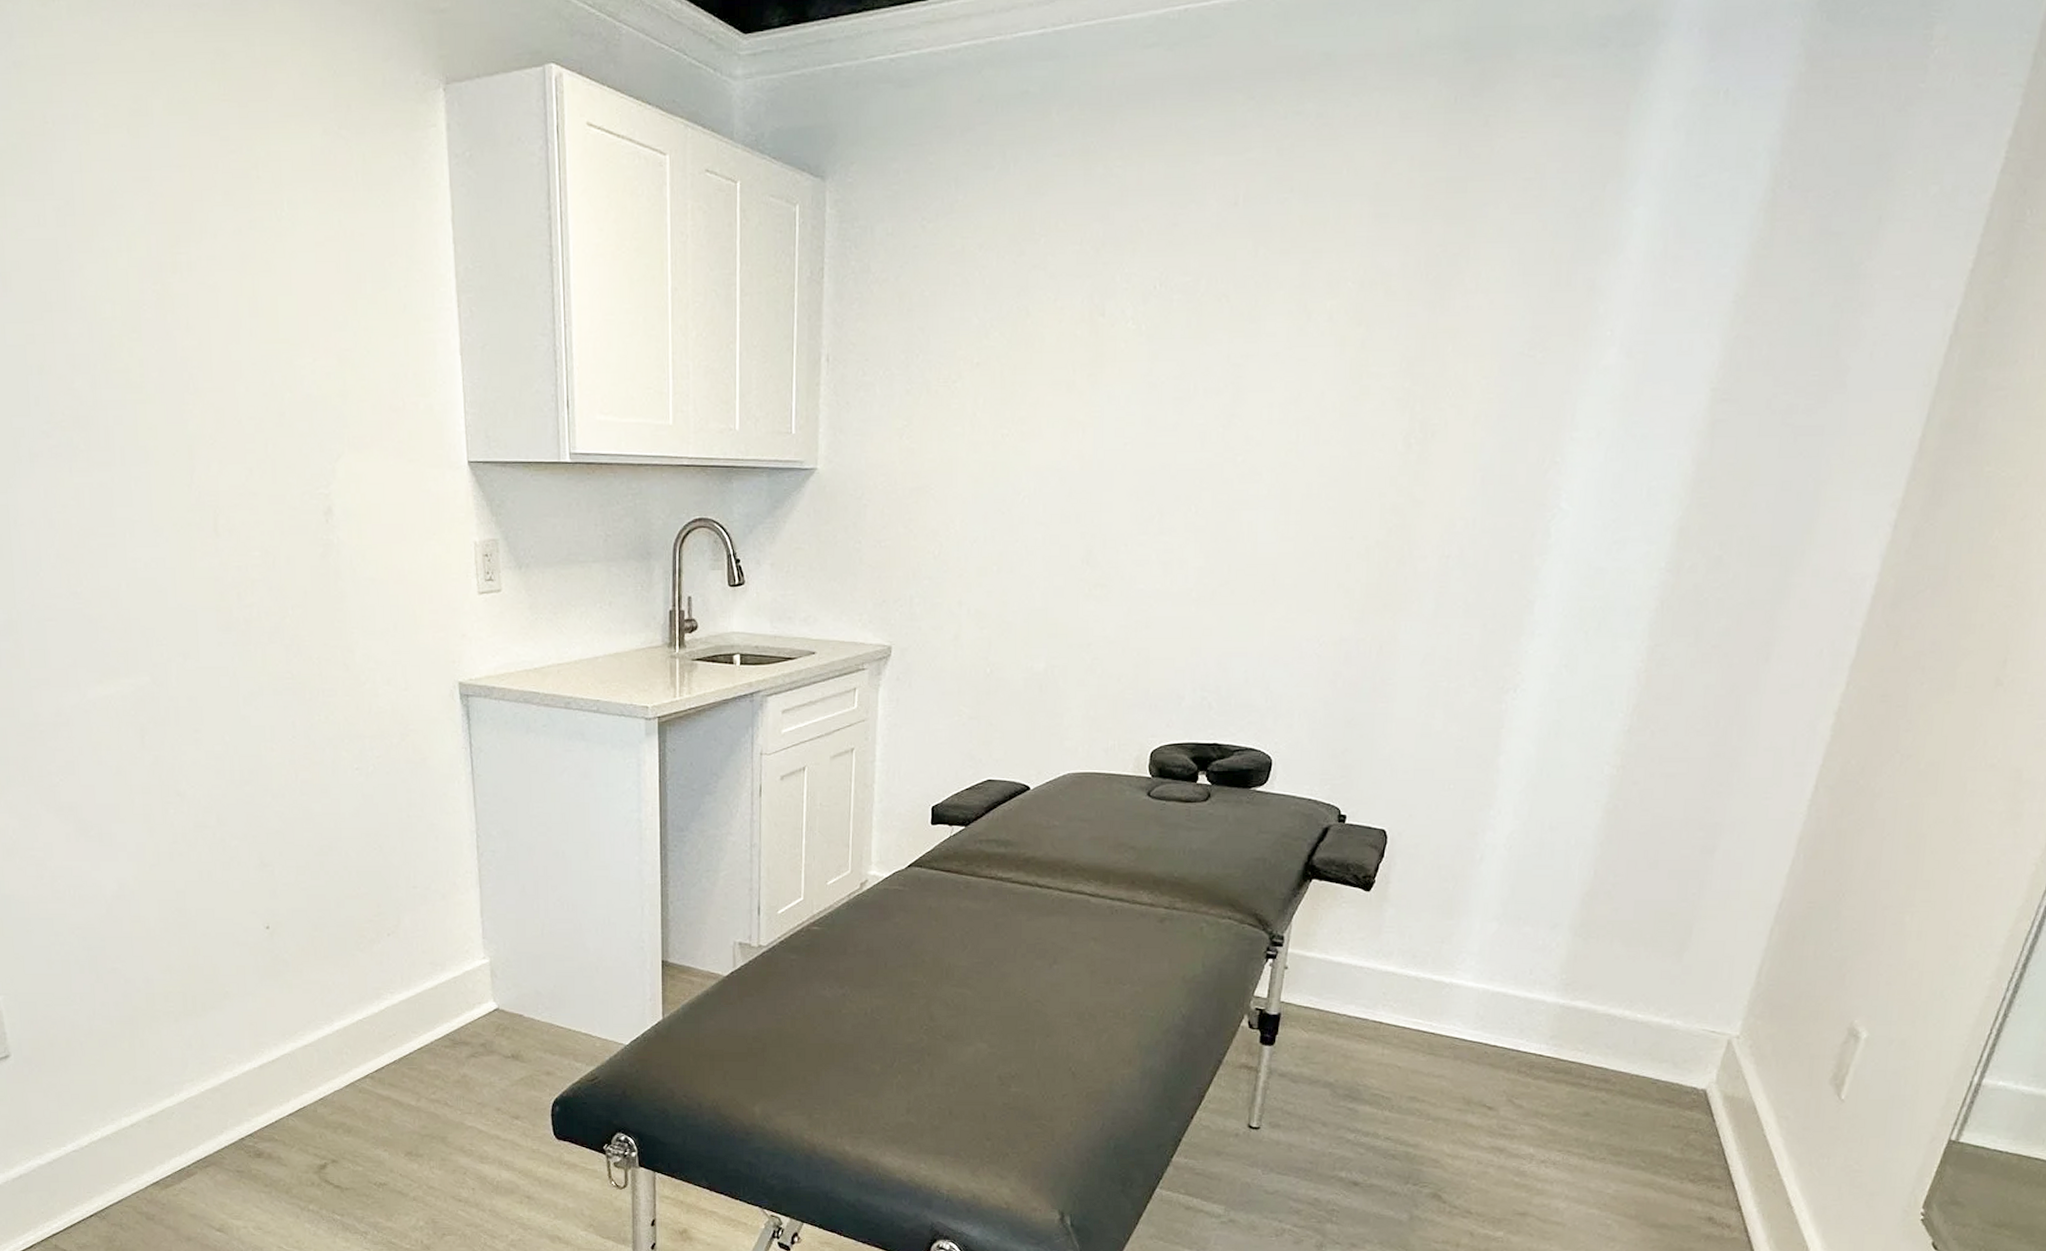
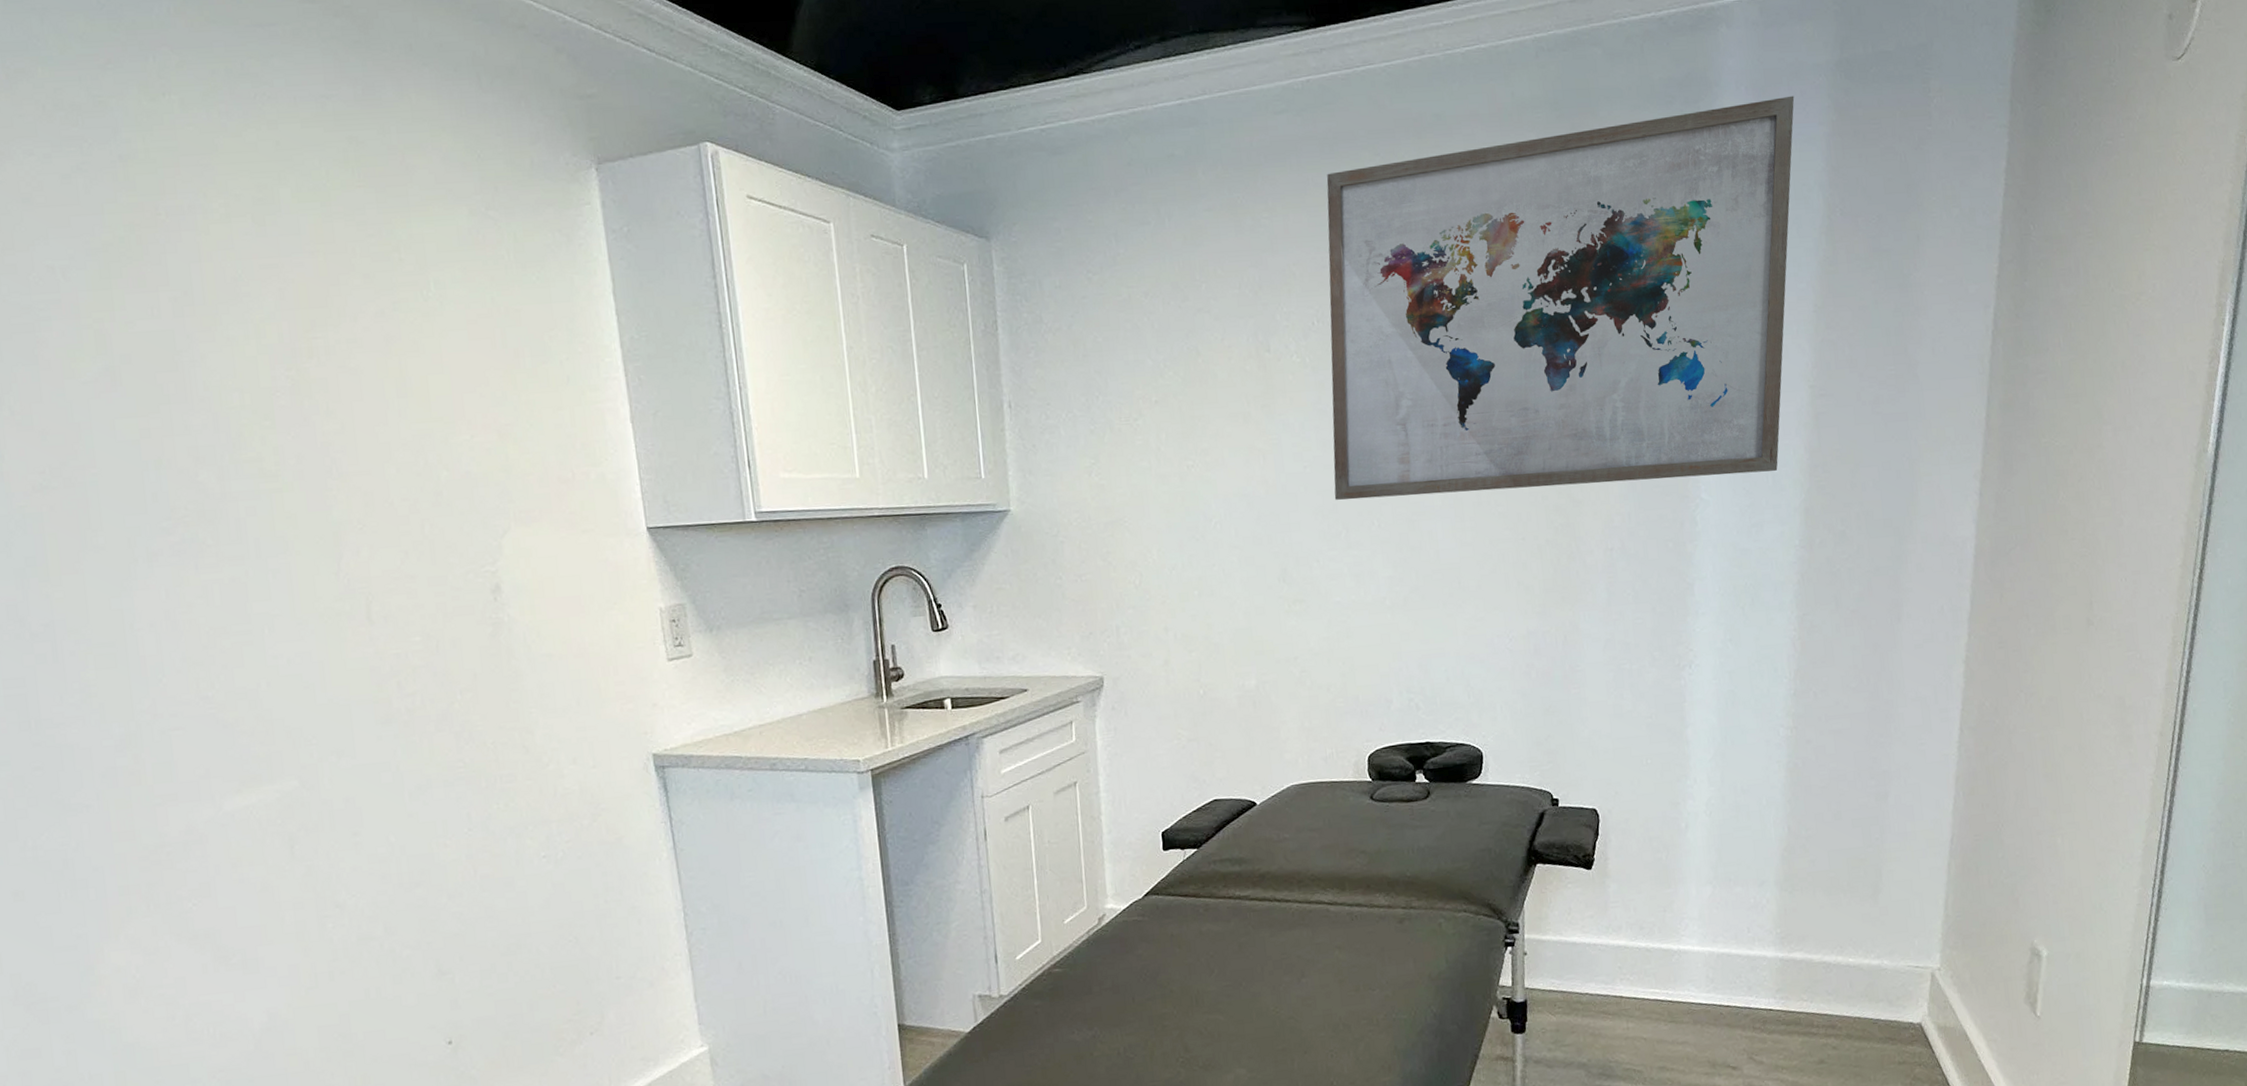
wall art: none [1152,40,1758,484] -> present [1326,95,1795,500]

